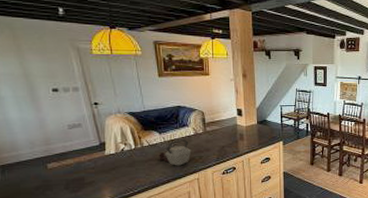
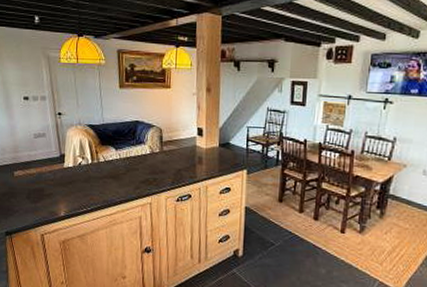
kettle: present [159,138,192,166] -> none [113,156,146,187]

